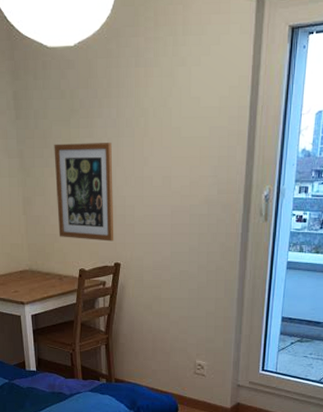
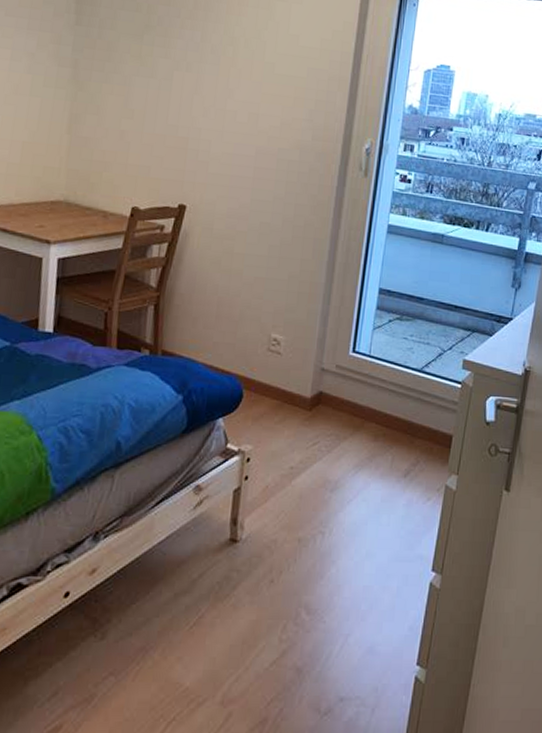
wall art: present [54,143,114,242] -> none [110,58,191,179]

